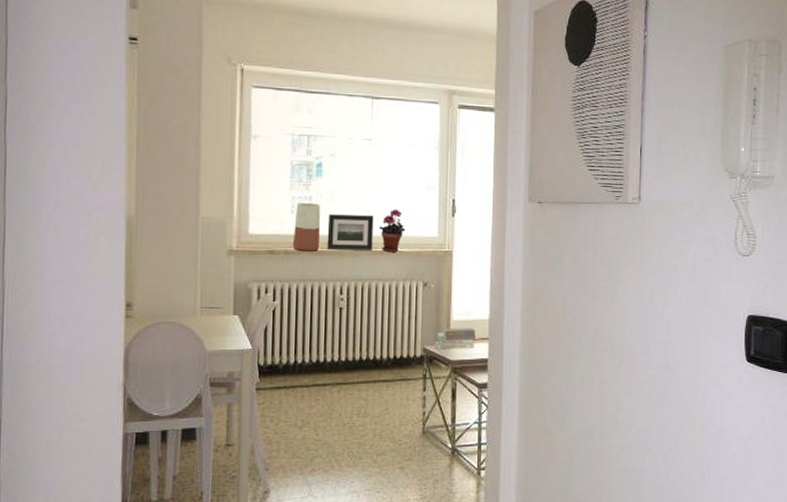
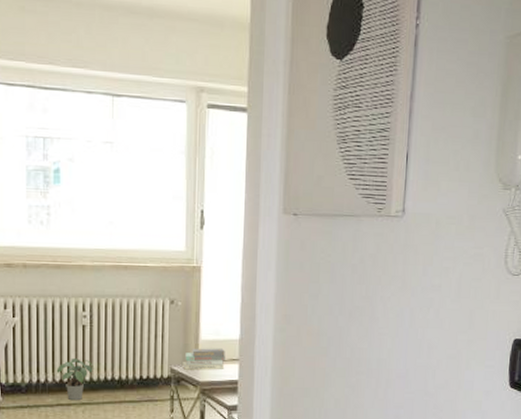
vase: present [292,203,320,251] -> none [31,212,59,265]
potted plant: none [313,340,350,381] -> present [56,358,95,401]
picture frame: present [327,214,374,251] -> none [67,225,117,266]
potted plant: present [379,209,406,252] -> none [122,220,151,267]

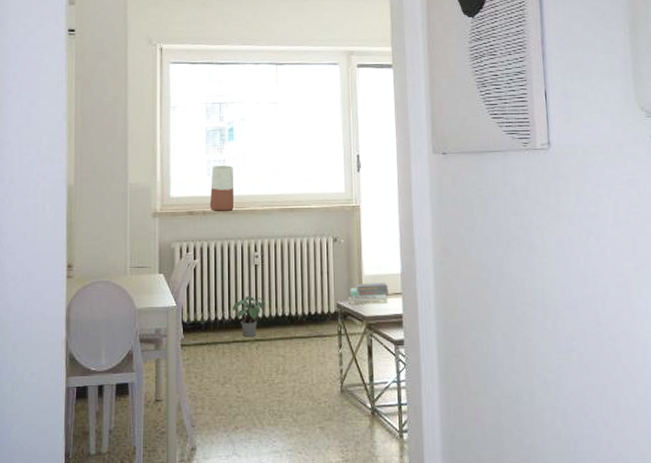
vase: none [31,212,59,265] -> present [209,166,234,211]

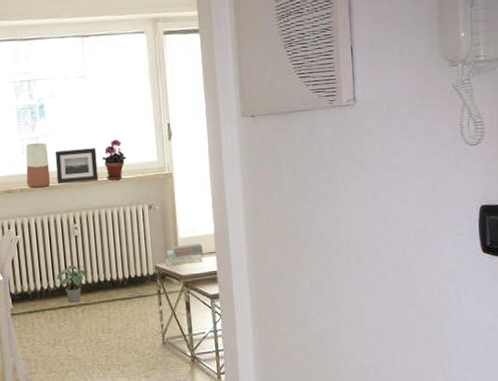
picture frame: none [240,174,283,210] -> present [55,148,99,185]
potted plant: none [288,167,314,209] -> present [102,139,127,180]

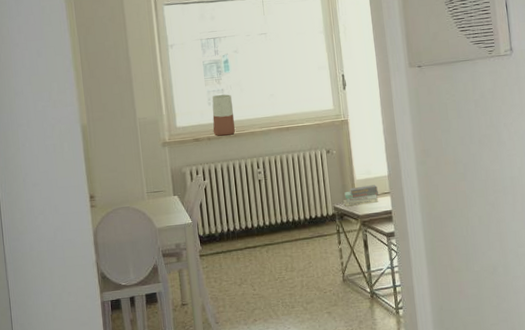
picture frame: present [55,148,99,185] -> none [239,98,280,133]
potted plant: present [56,265,89,303] -> none [242,208,272,243]
potted plant: present [102,139,127,180] -> none [282,89,305,128]

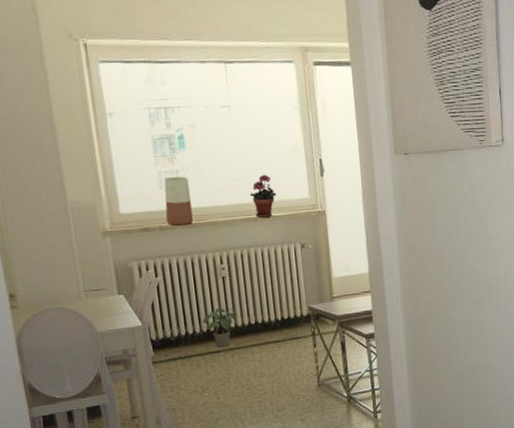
potted plant: none [242,208,272,243] -> present [202,308,238,348]
potted plant: none [282,89,305,128] -> present [250,174,277,218]
books: present [343,185,378,207] -> none [319,283,358,307]

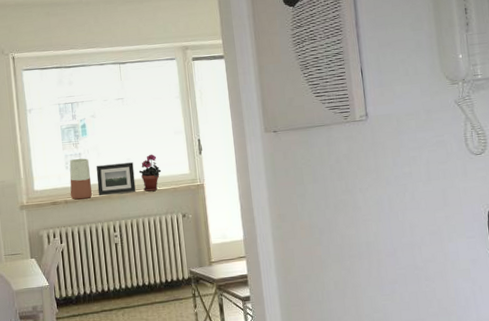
picture frame: none [197,183,247,222] -> present [96,162,136,196]
potted plant: present [202,308,238,348] -> none [98,271,128,306]

